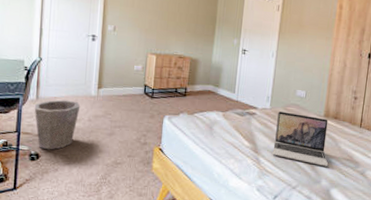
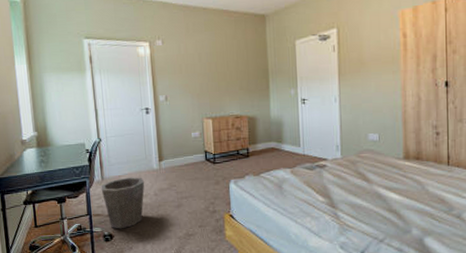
laptop: present [272,111,329,167] -> none [351,159,417,214]

